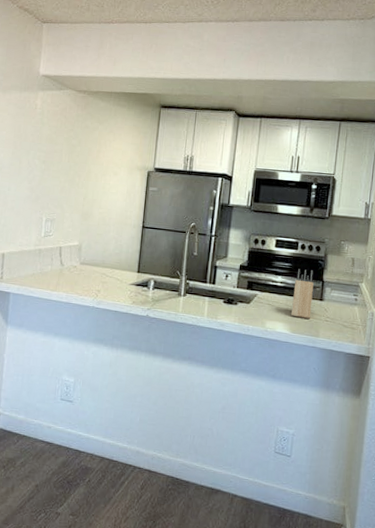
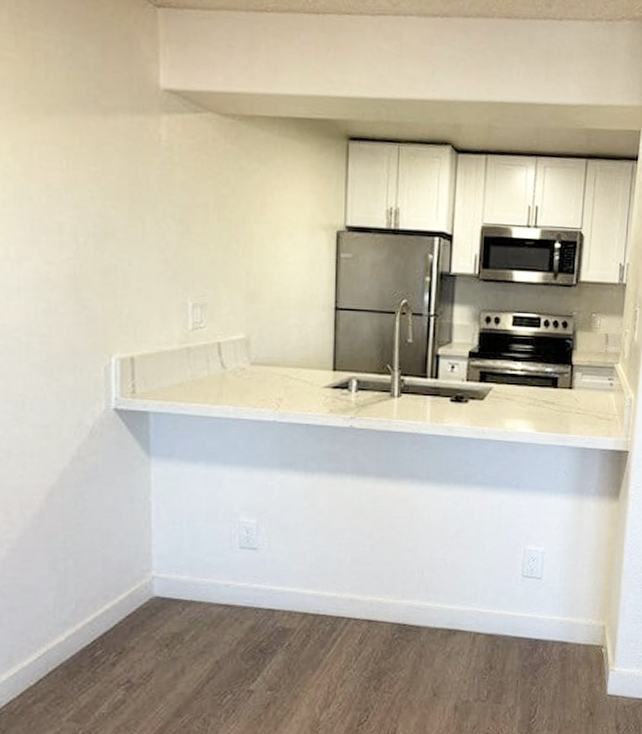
knife block: present [291,269,314,319] -> none [536,351,561,412]

